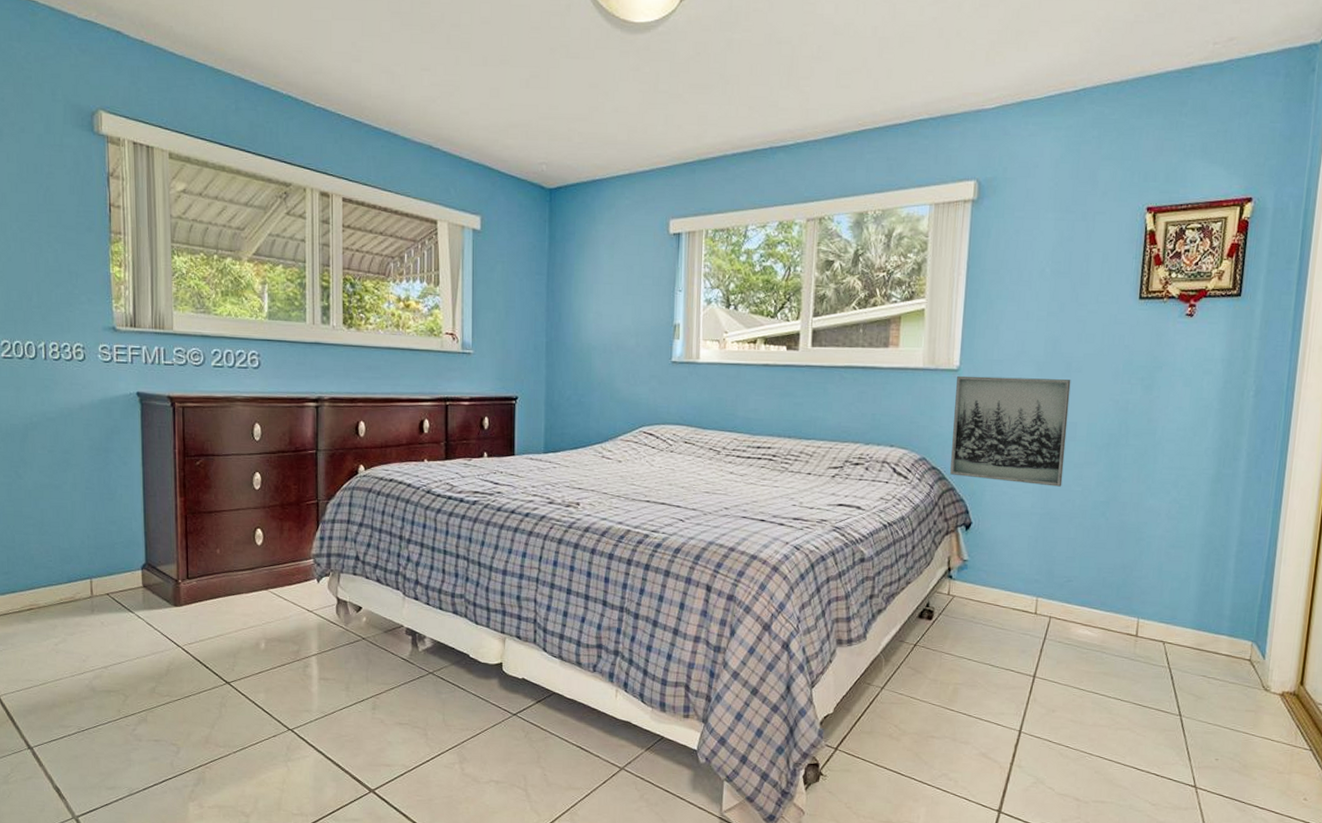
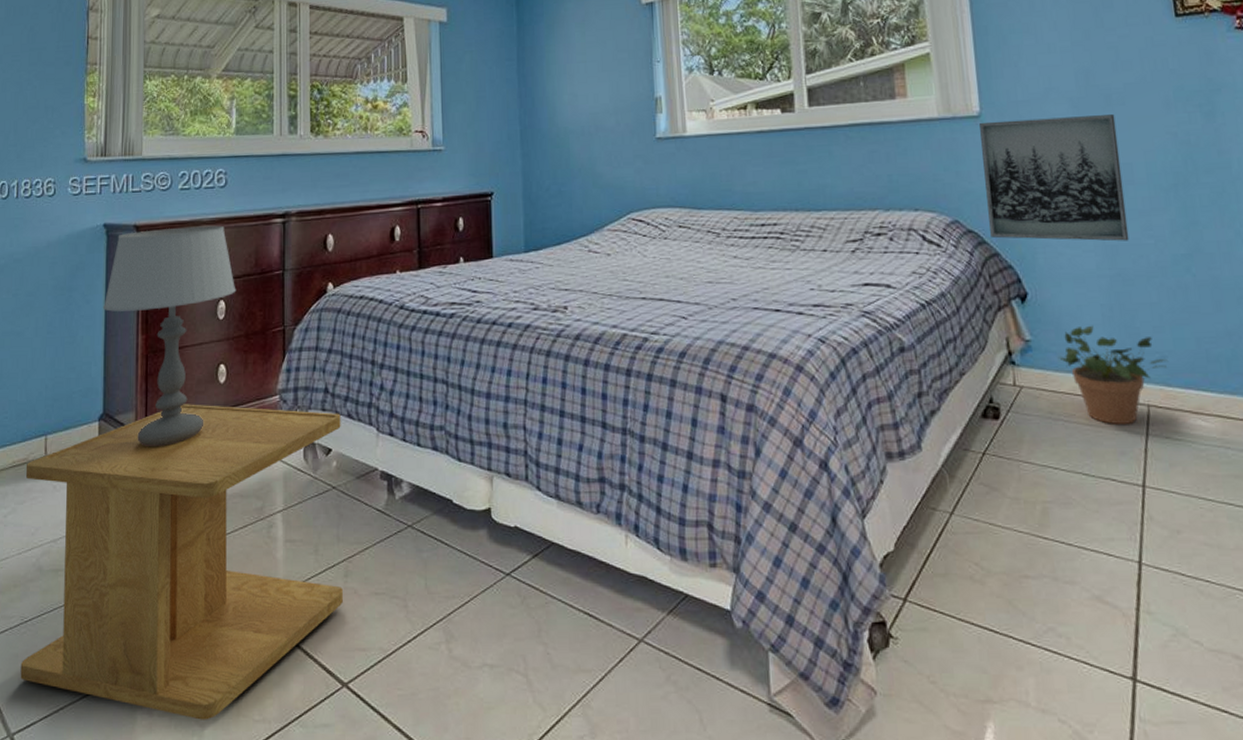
side table: none [73,560,371,812] -> present [20,404,343,720]
table lamp: none [140,402,271,596] -> present [102,225,236,447]
potted plant: none [988,552,1072,631] -> present [1059,325,1167,426]

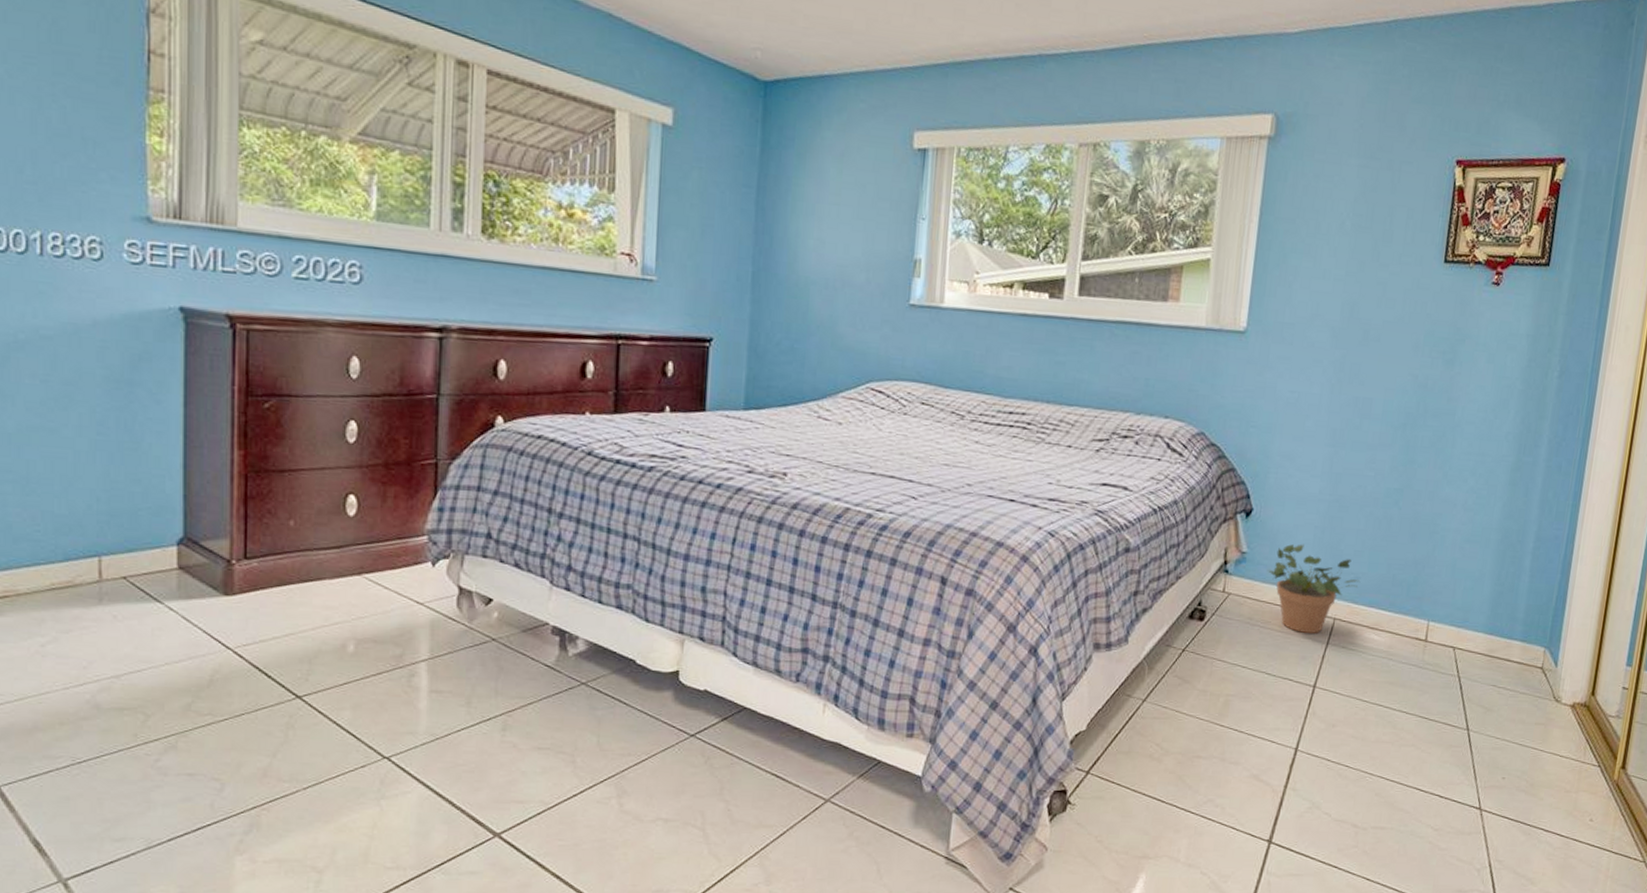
side table: present [20,404,343,720] -> none [71,535,506,867]
table lamp: present [102,225,236,447] -> none [180,323,373,581]
wall art: present [980,115,1129,241] -> none [1231,338,1368,471]

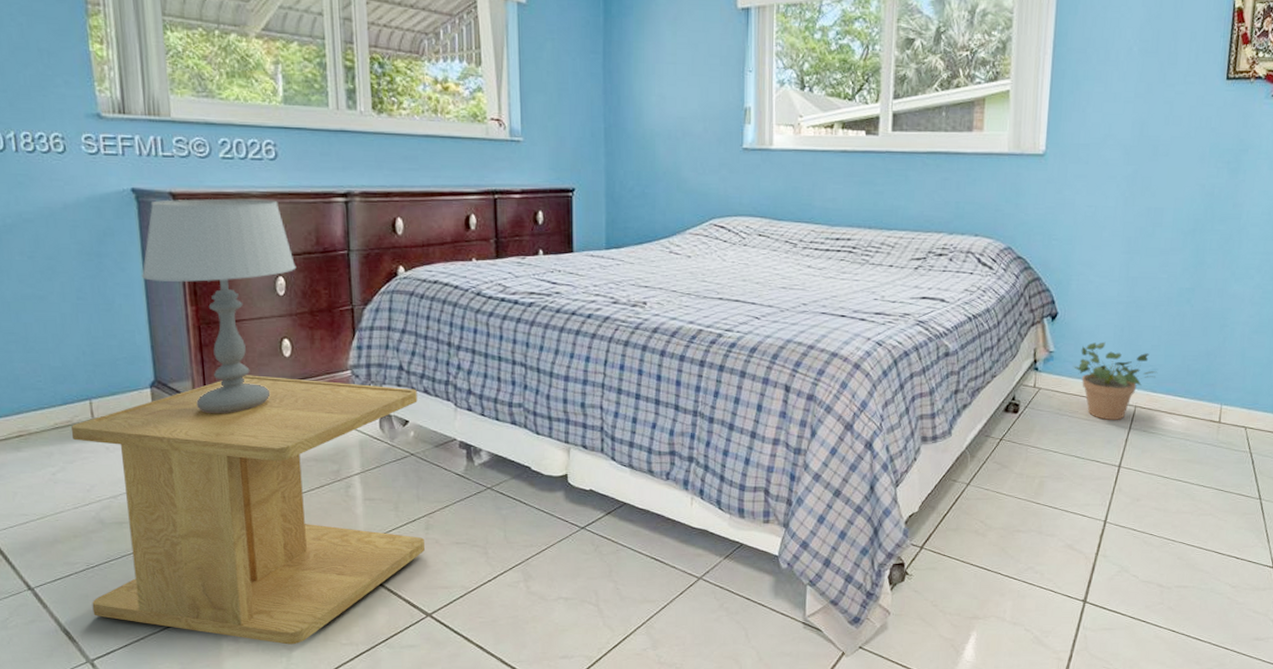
side table: none [71,535,506,867] -> present [70,375,425,645]
table lamp: none [180,323,373,581] -> present [141,198,297,414]

